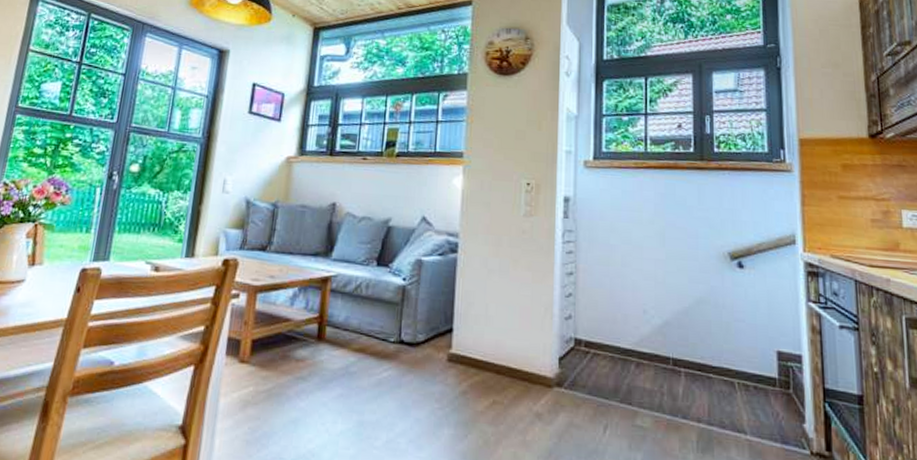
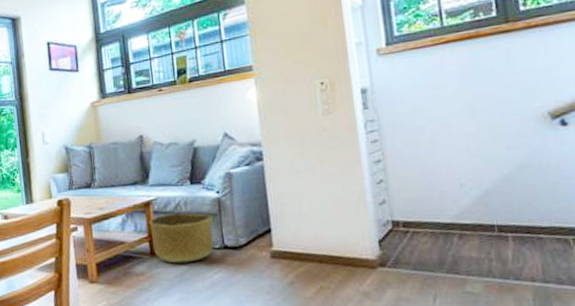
basket: none [322,294,393,354] -> present [150,213,214,263]

